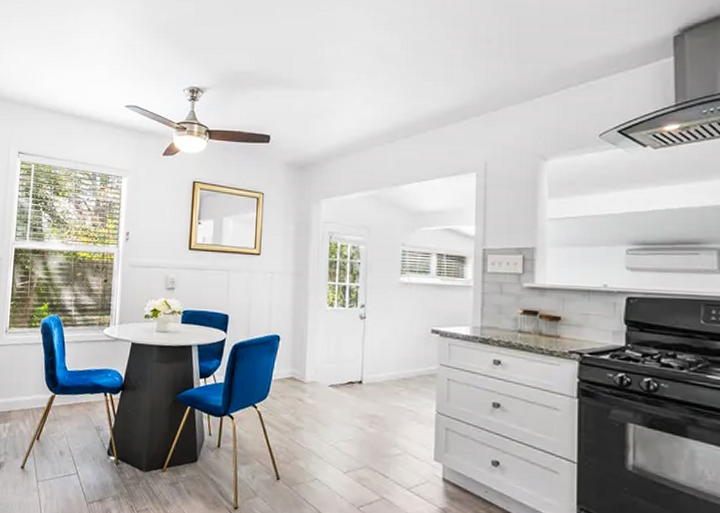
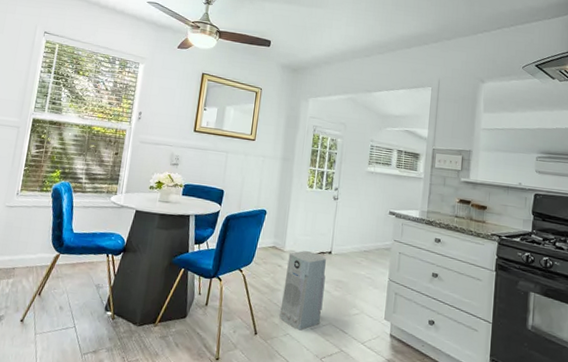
air purifier: none [304,381,357,475] -> present [279,251,326,331]

